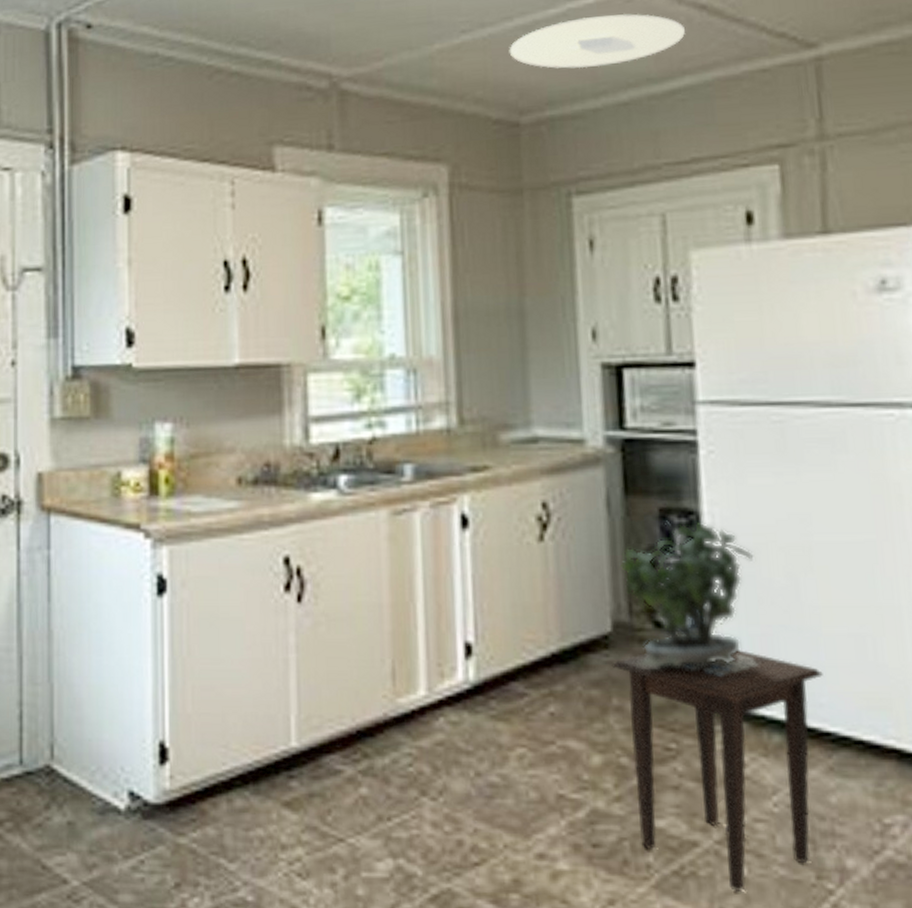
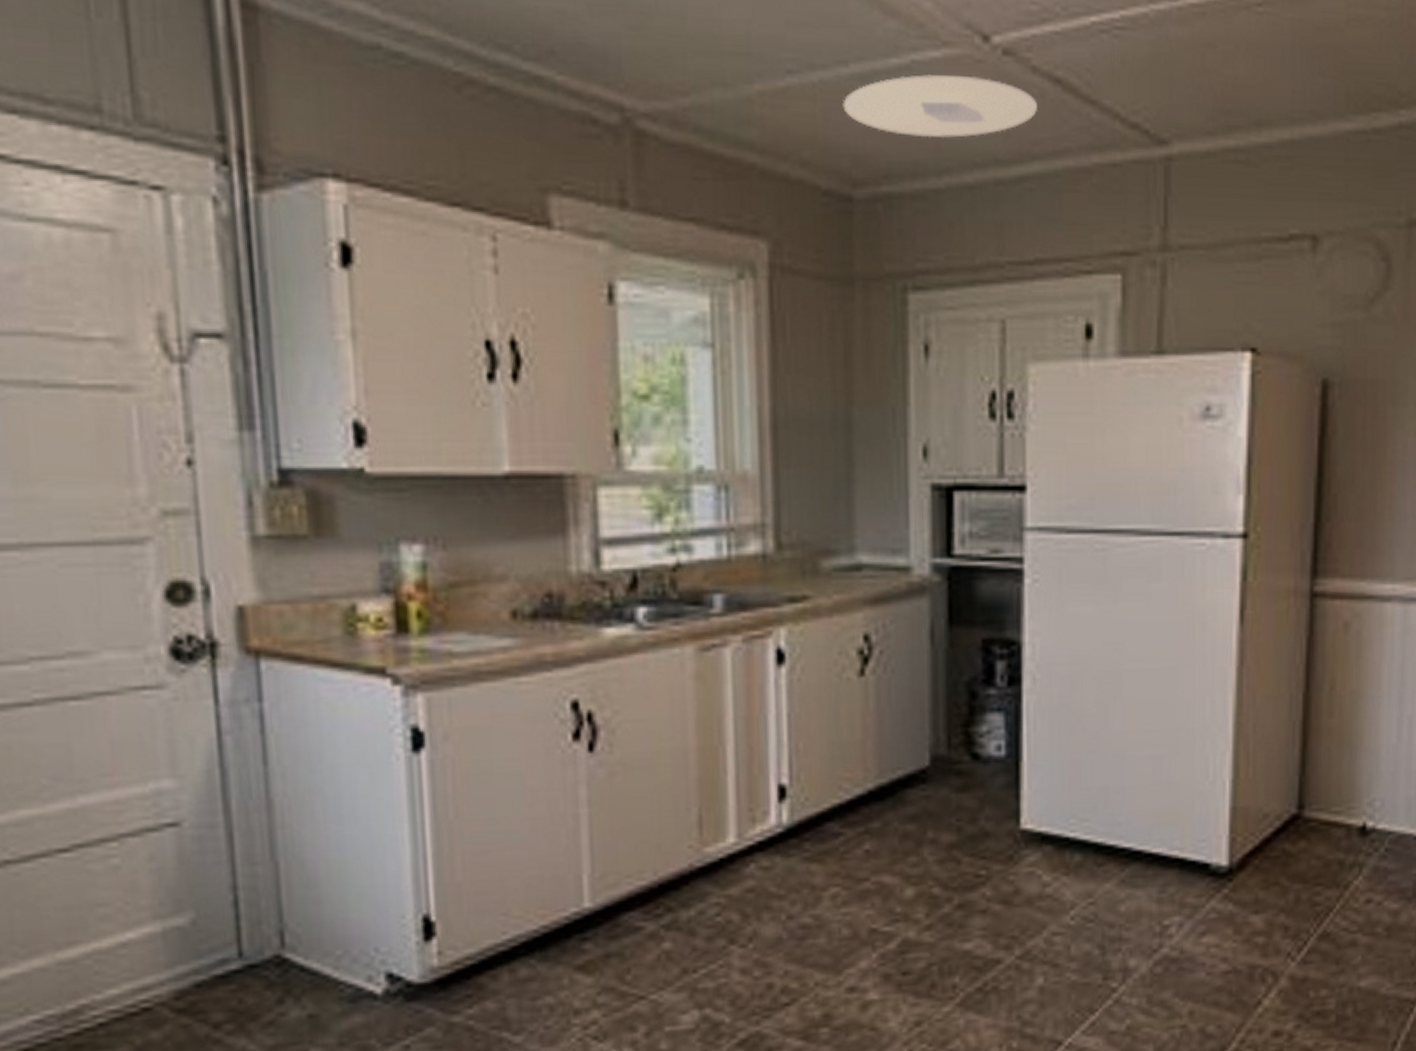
side table: present [611,650,823,891] -> none [928,777,1123,999]
potted plant: present [619,521,754,667] -> none [940,652,1069,798]

